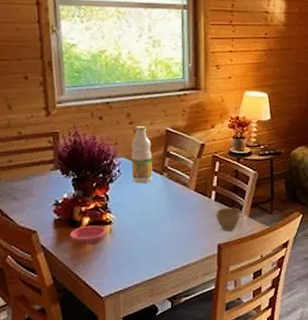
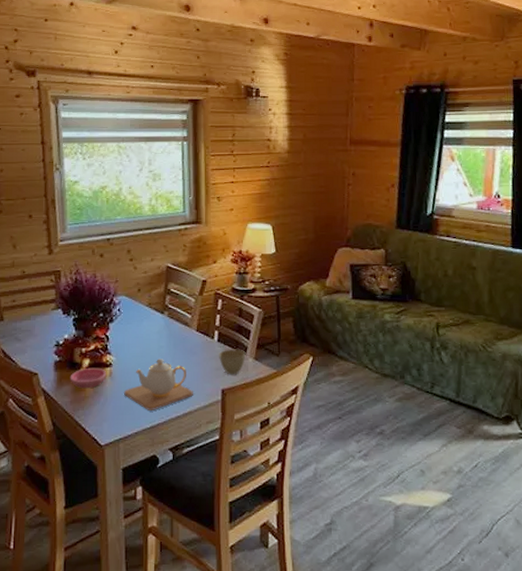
teapot: none [124,217,191,264] -> present [124,359,193,410]
bottle: present [131,126,153,184] -> none [131,263,153,323]

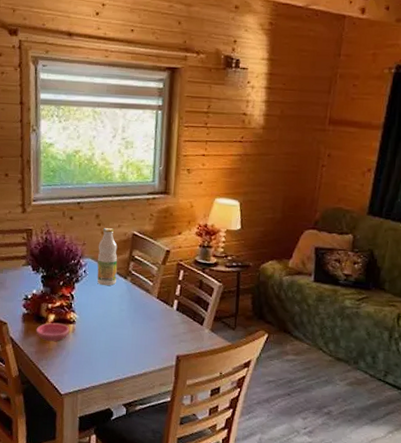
teapot: present [124,359,193,410] -> none [85,321,149,368]
bottle: none [131,263,153,323] -> present [96,228,118,286]
cup: present [219,349,246,375] -> none [176,318,203,344]

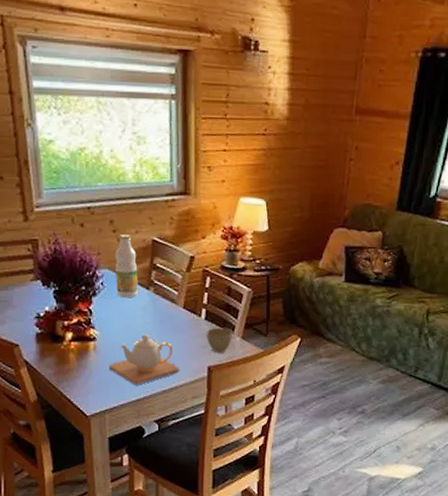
saucer: present [36,322,70,342] -> none [52,341,91,362]
teapot: none [85,321,149,368] -> present [109,334,179,384]
cup: none [176,318,203,344] -> present [206,327,233,353]

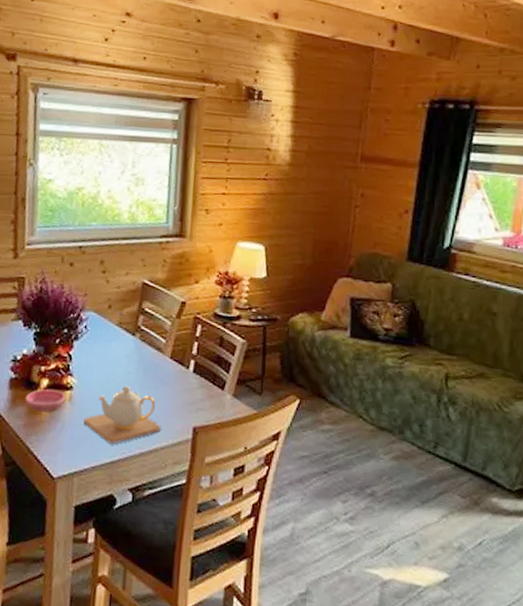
saucer: none [52,341,91,362] -> present [25,388,66,413]
bottle: present [115,235,138,298] -> none [99,276,125,344]
cup: present [206,327,233,353] -> none [193,382,224,412]

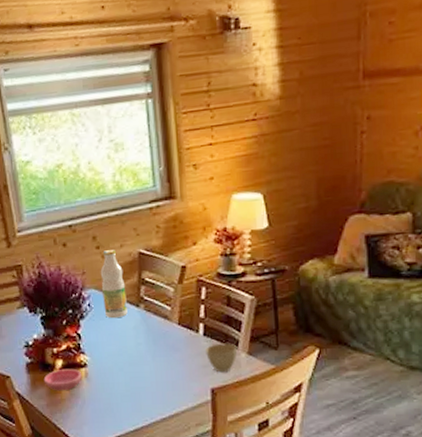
teapot: present [83,386,161,444] -> none [102,357,179,413]
bottle: none [99,276,125,344] -> present [100,250,128,319]
cup: none [193,382,224,412] -> present [206,343,238,373]

